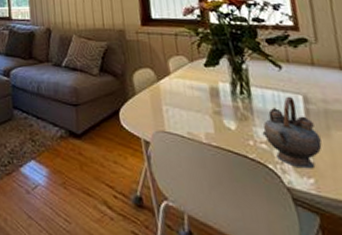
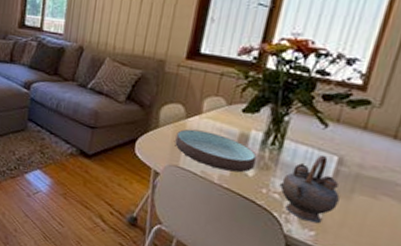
bowl: none [153,91,234,128] -> present [175,129,257,173]

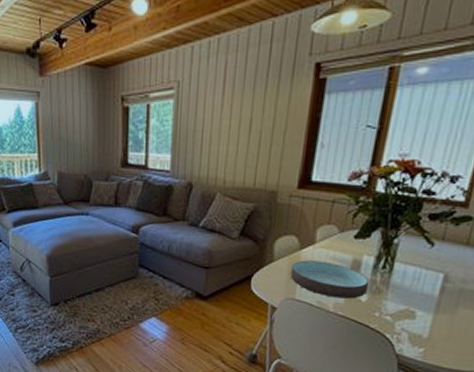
teapot: present [279,154,340,224] -> none [390,273,446,340]

